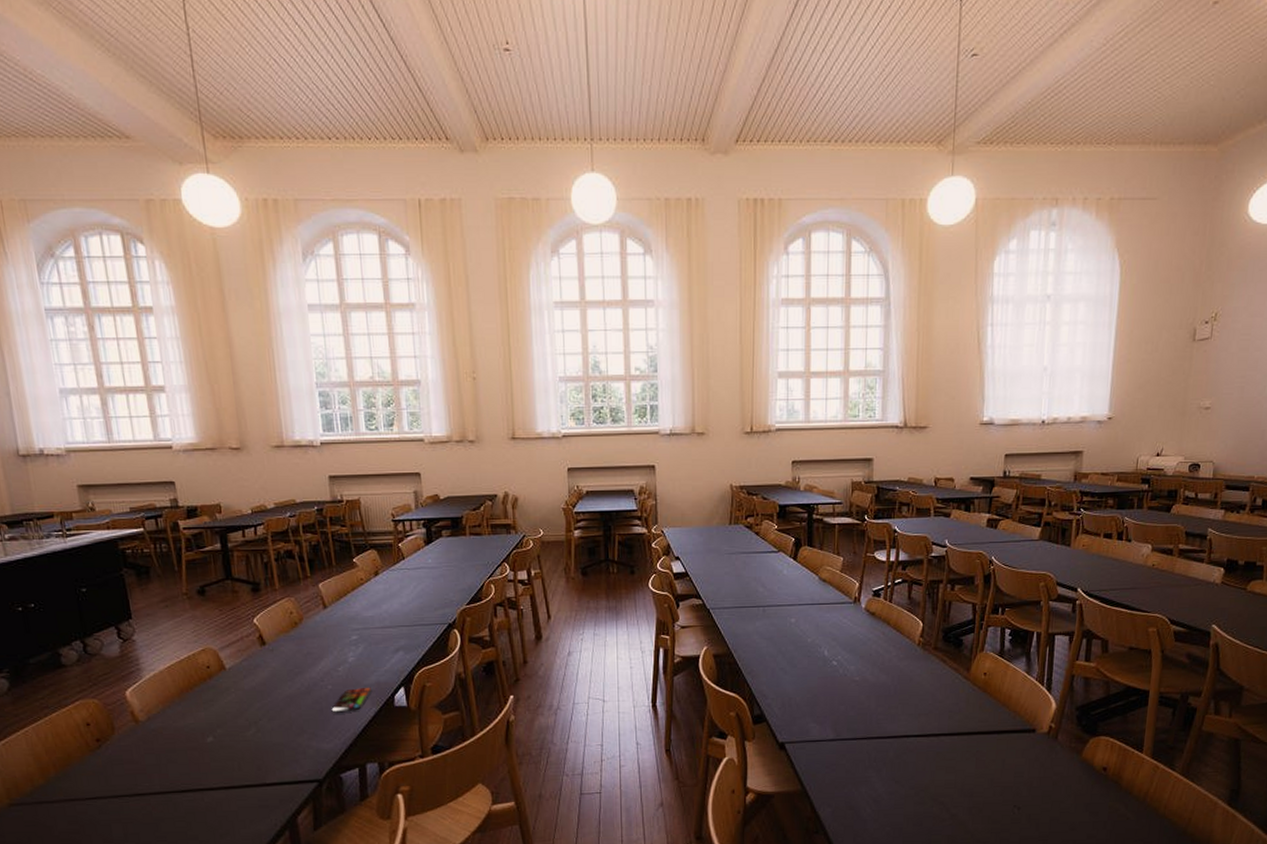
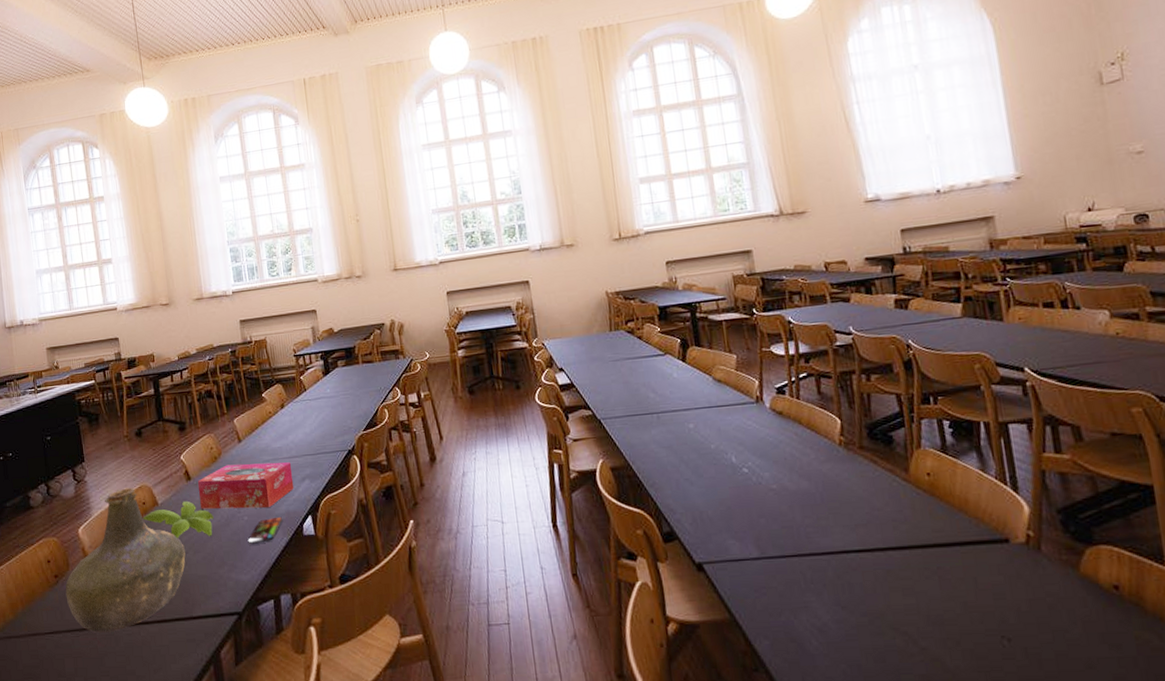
bottle: none [110,650,258,798] -> present [65,487,186,633]
plant: none [207,666,292,705] -> present [143,500,214,539]
tissue box: none [273,631,386,678] -> present [197,462,294,509]

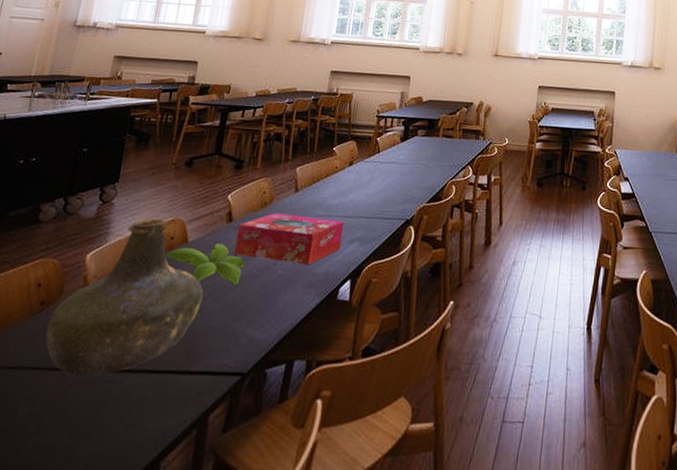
smartphone: present [248,516,282,545] -> none [275,276,319,302]

